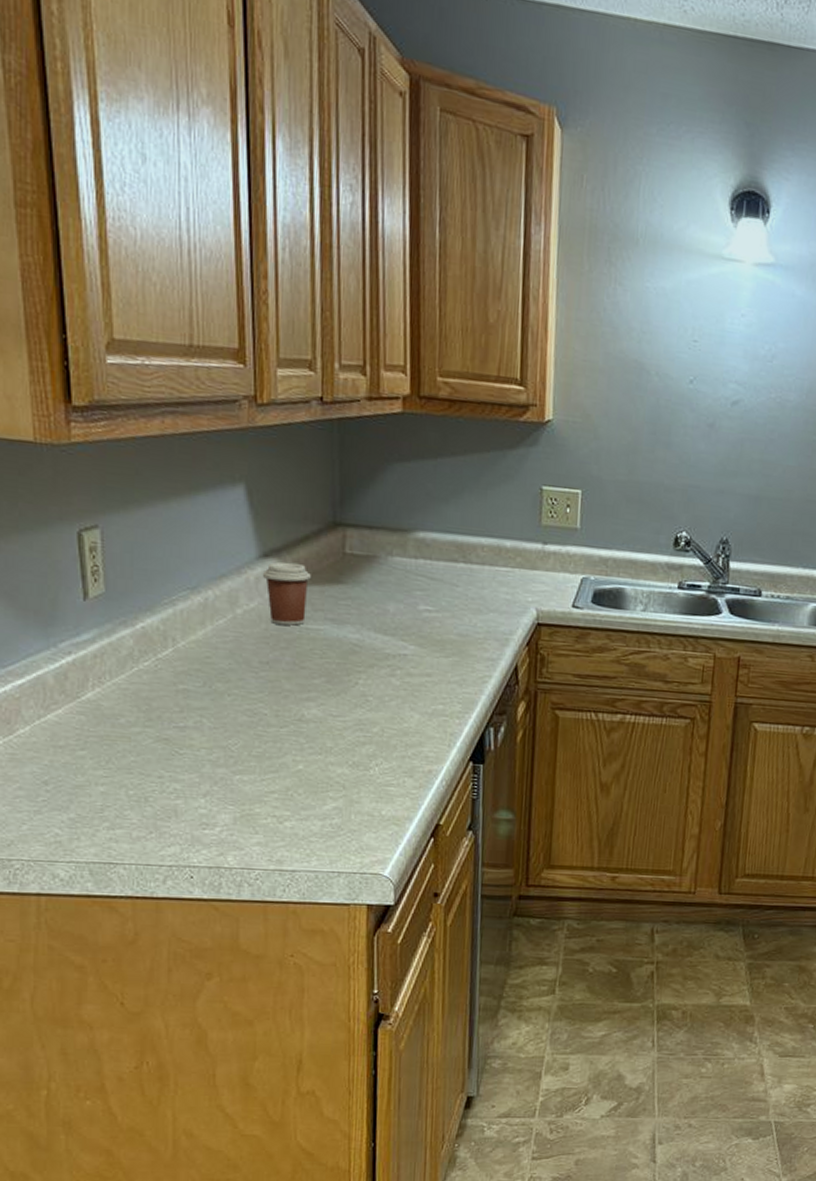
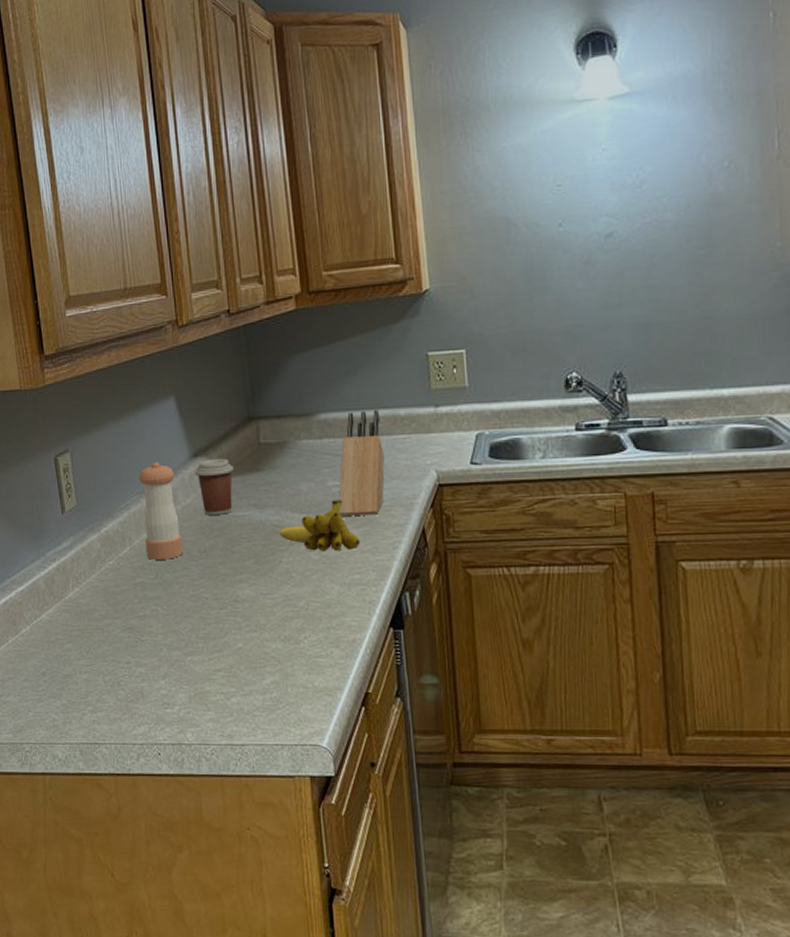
pepper shaker: none [191,556,241,668] -> present [139,462,183,560]
banana: none [357,625,448,680] -> present [278,500,360,551]
knife block: none [427,535,484,646] -> present [338,409,385,516]

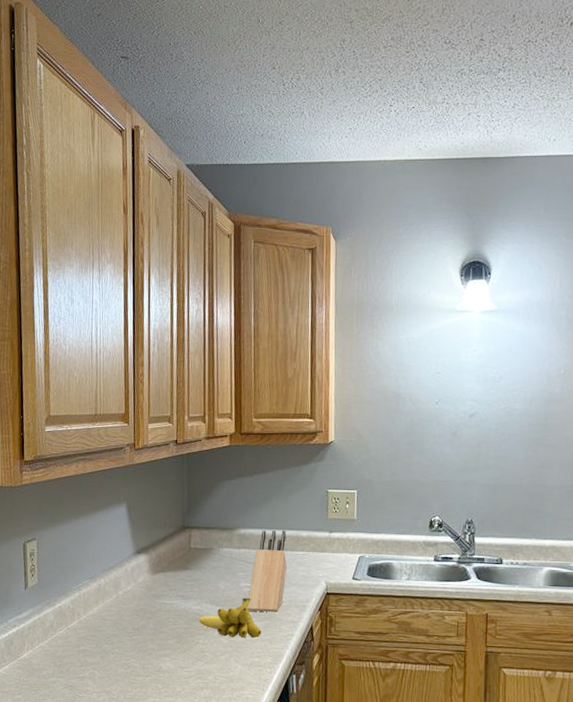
pepper shaker: present [139,462,183,560] -> none [90,554,121,634]
coffee cup: present [194,458,234,515] -> none [136,556,168,602]

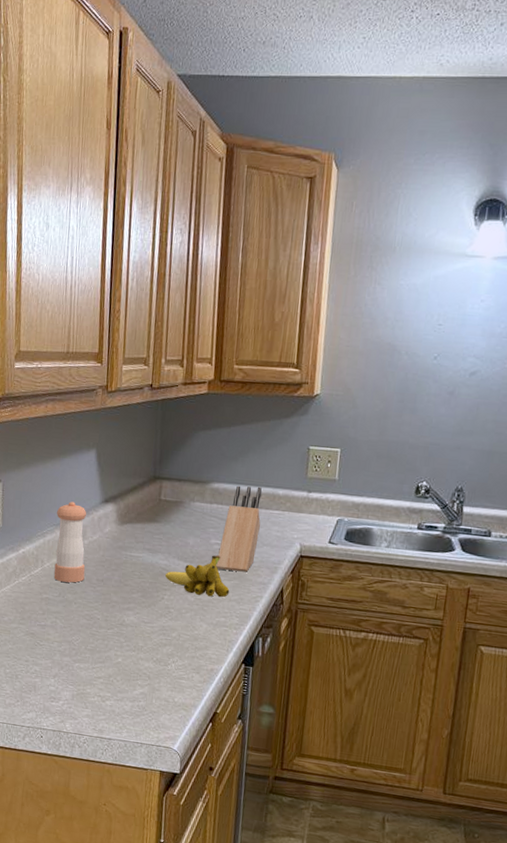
pepper shaker: none [90,554,121,634] -> present [53,501,87,583]

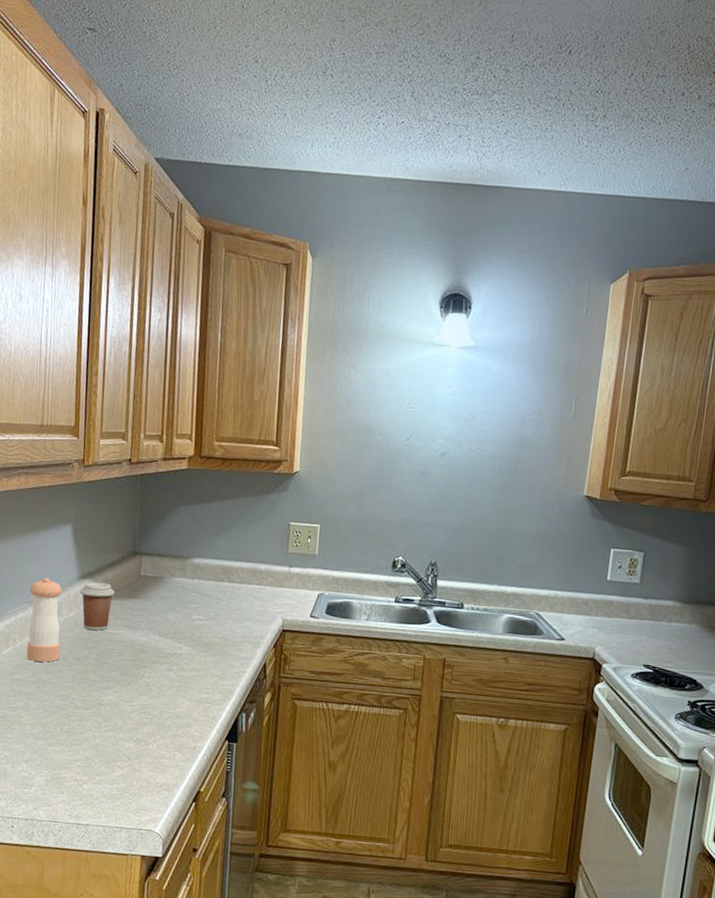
coffee cup: none [103,506,136,553] -> present [79,582,115,631]
banana: present [164,555,230,598] -> none [145,631,212,674]
knife block: present [216,485,262,572] -> none [198,560,243,648]

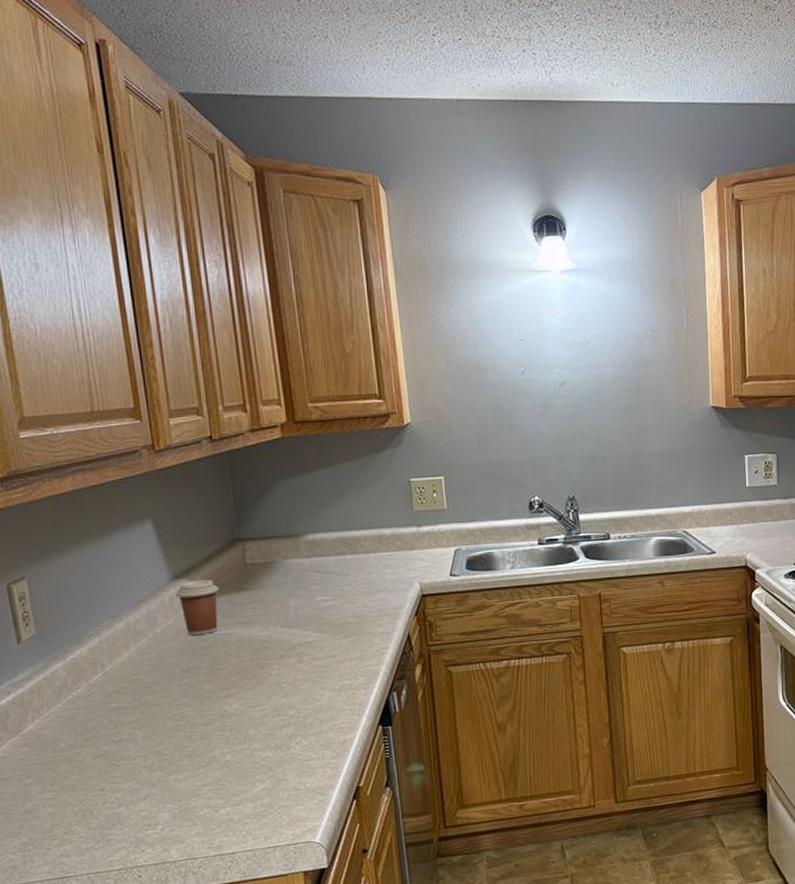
pepper shaker: present [26,577,63,662] -> none [112,585,164,684]

